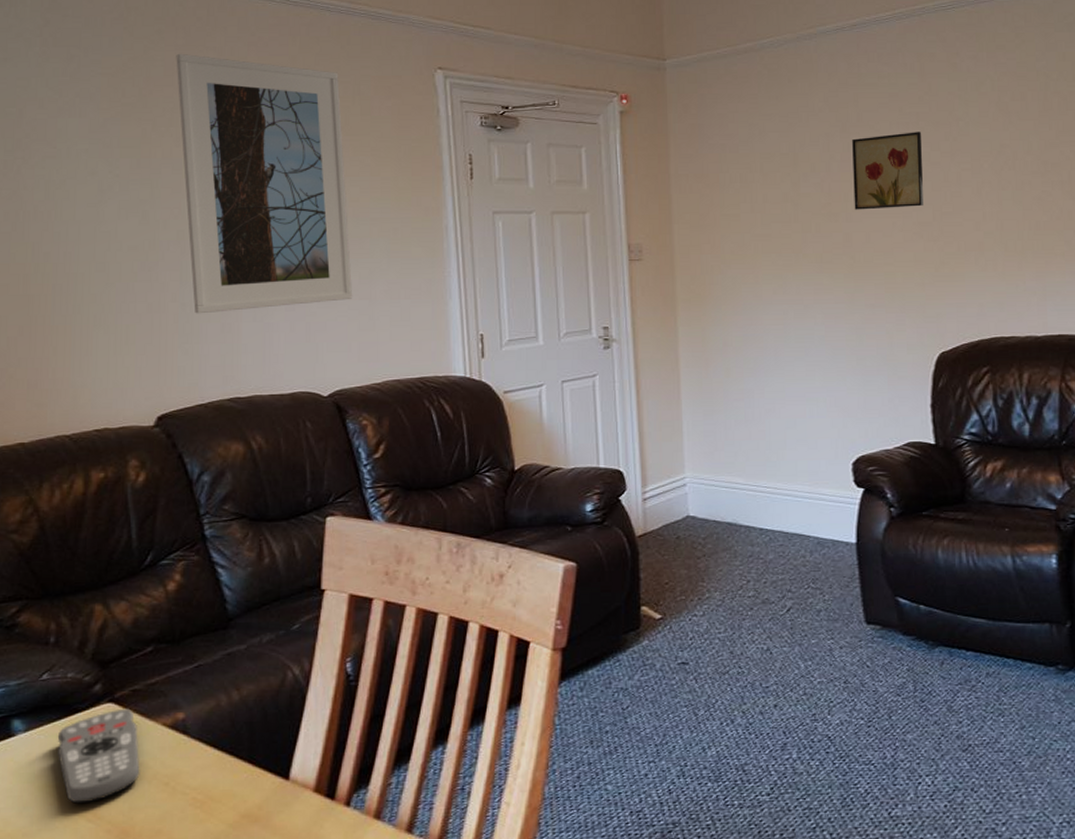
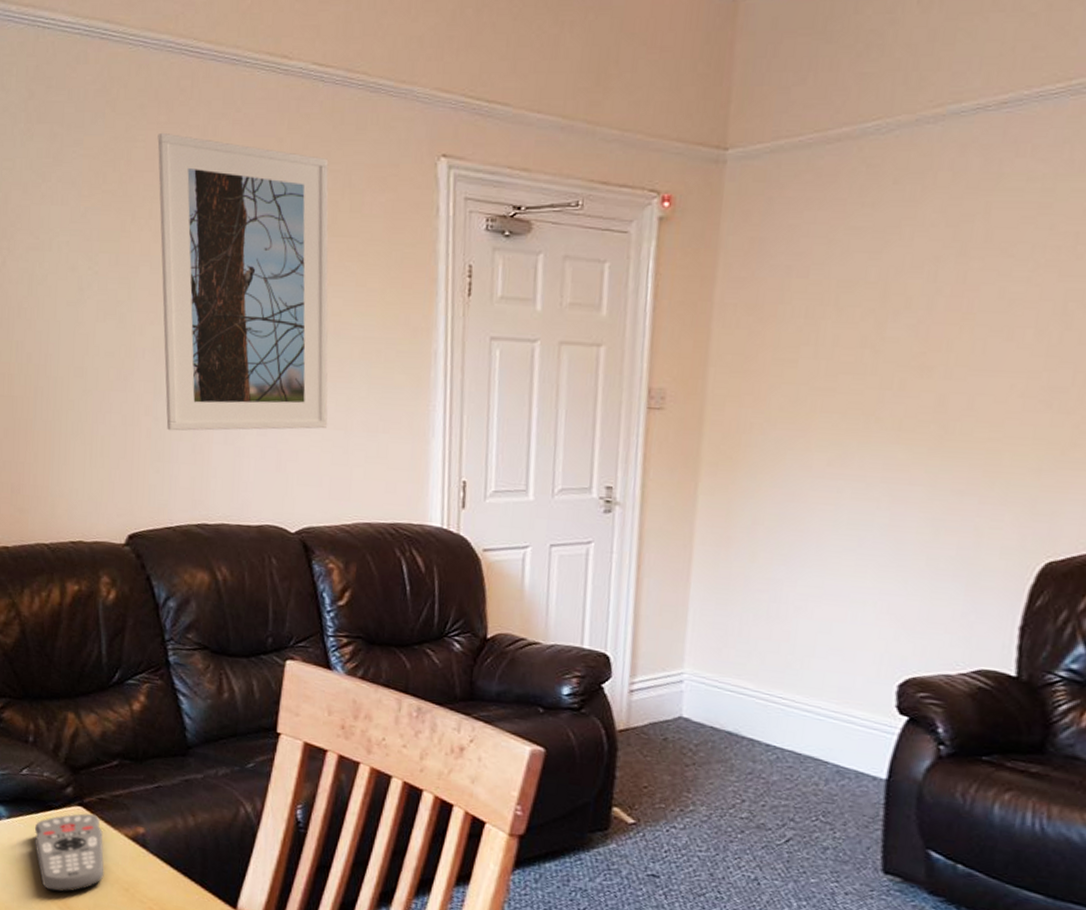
wall art: present [852,132,923,210] -> none [958,259,1077,365]

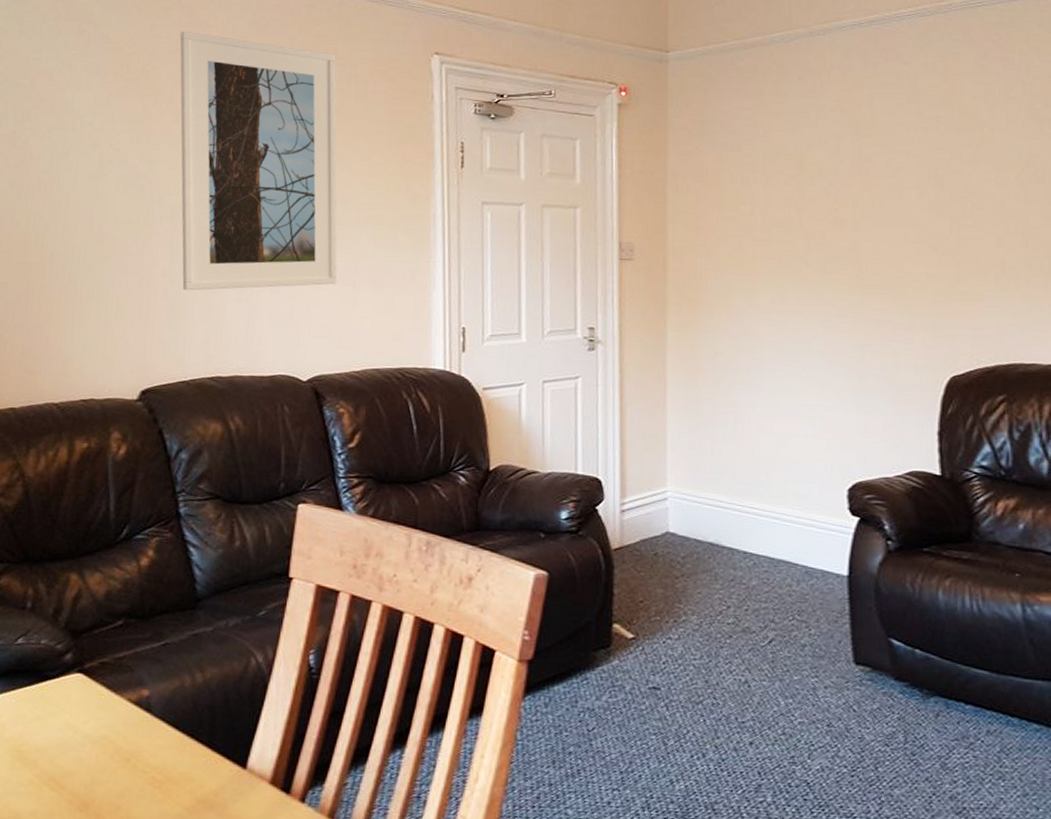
remote control: present [34,813,104,893] -> none [27,680,104,772]

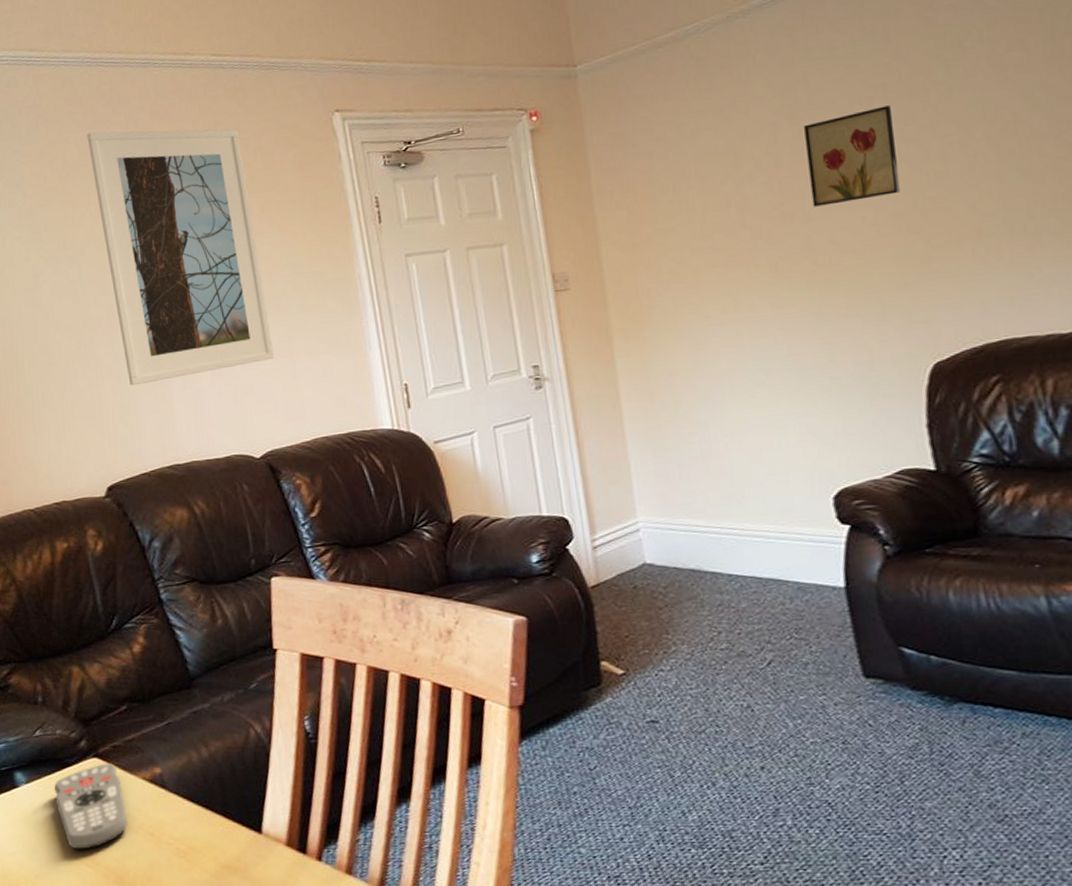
remote control: none [27,680,104,772] -> present [53,763,128,850]
wall art: none [863,137,941,219] -> present [804,105,900,207]

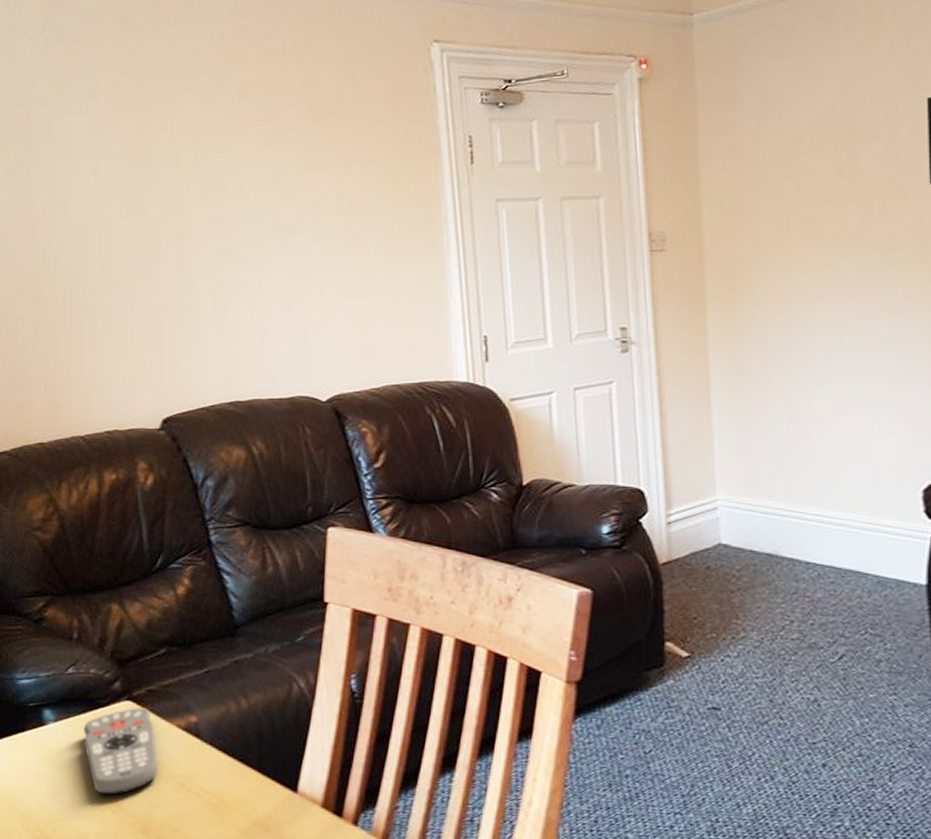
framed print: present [87,129,275,386] -> none [168,42,350,315]

